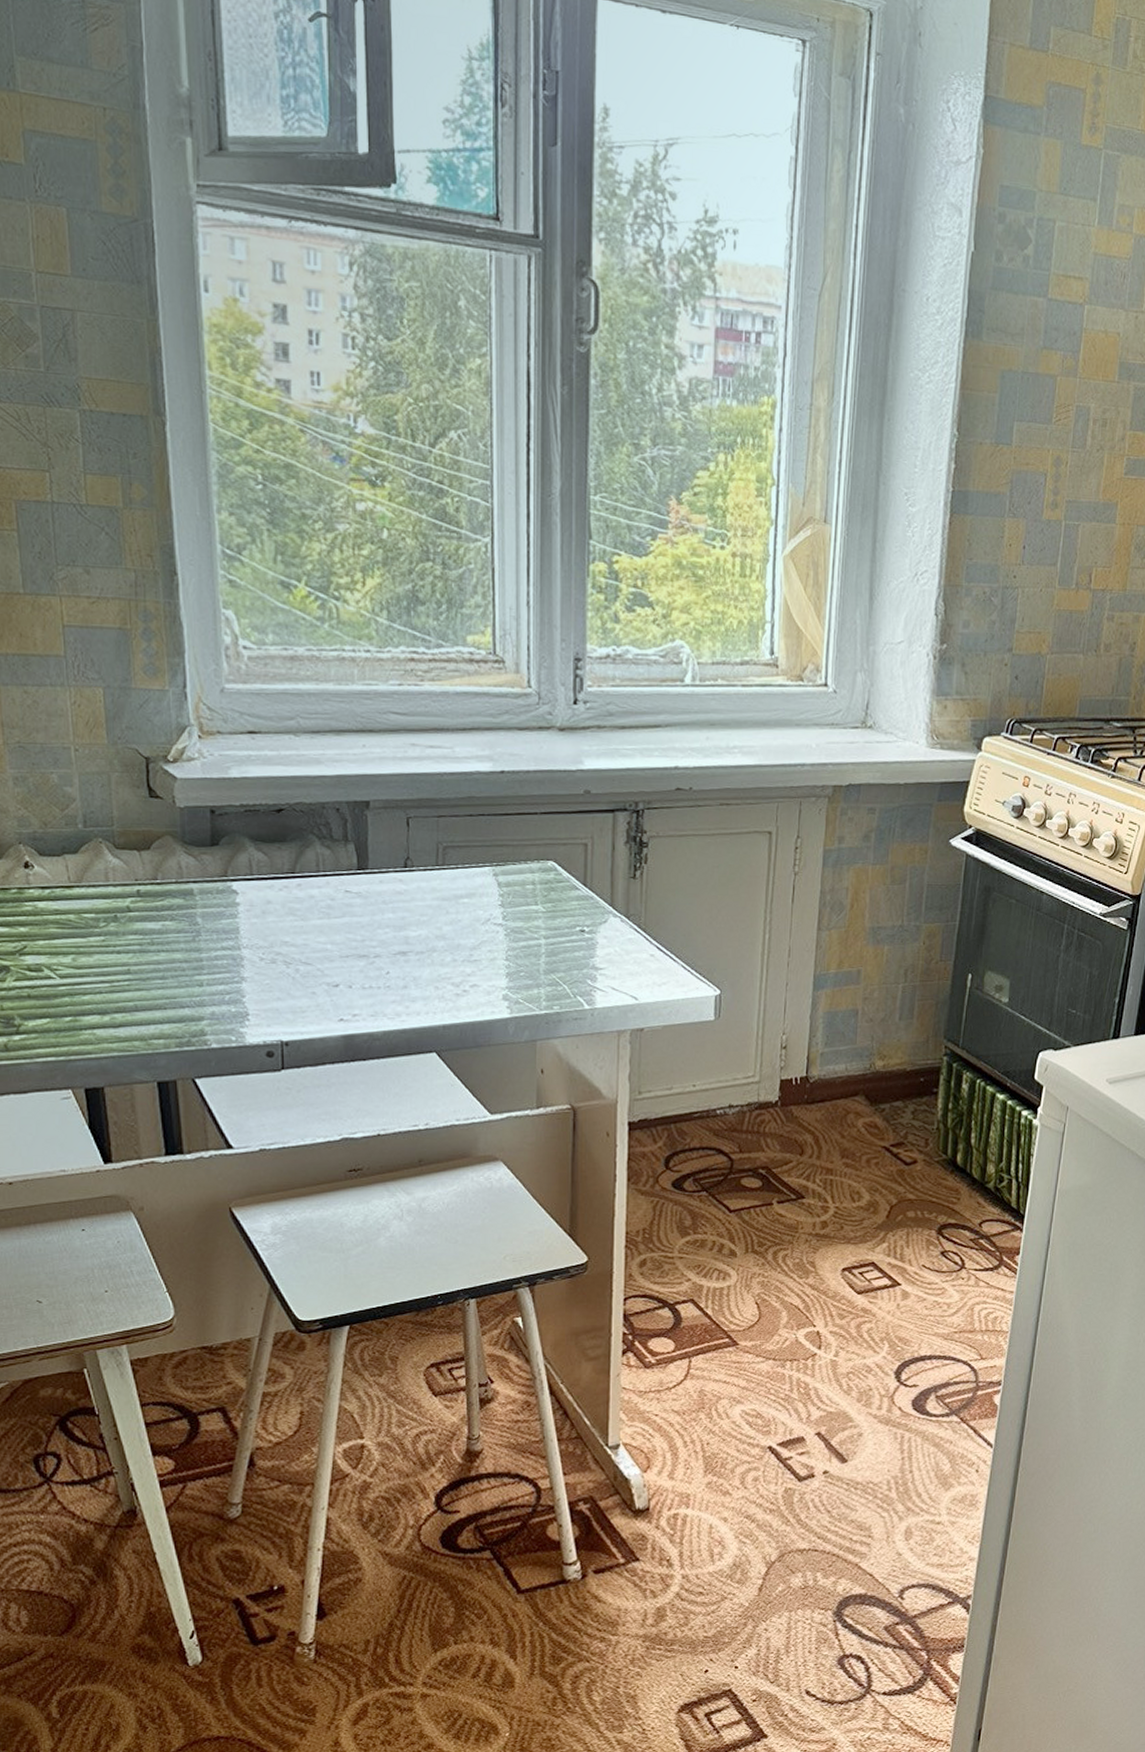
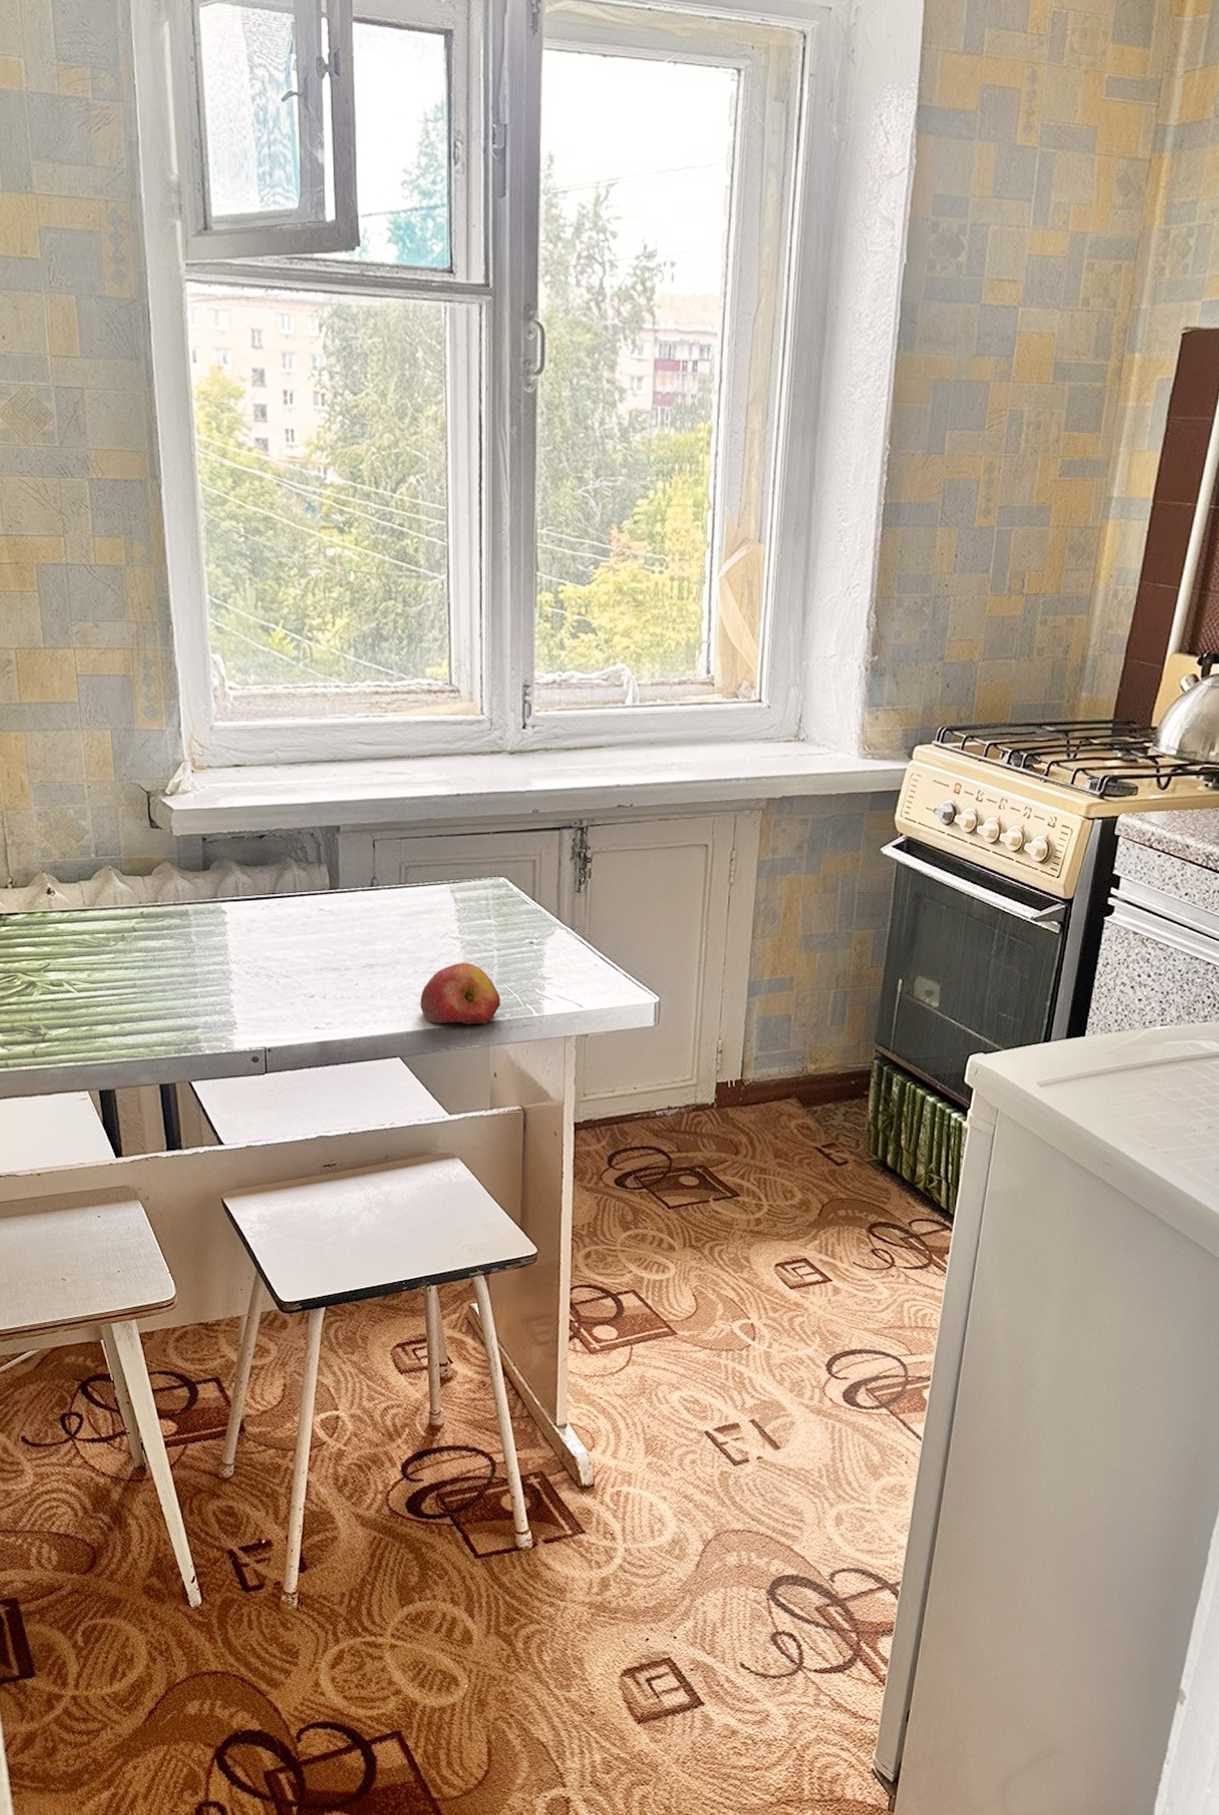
apple: none [459,951,549,1018] -> present [420,963,501,1025]

